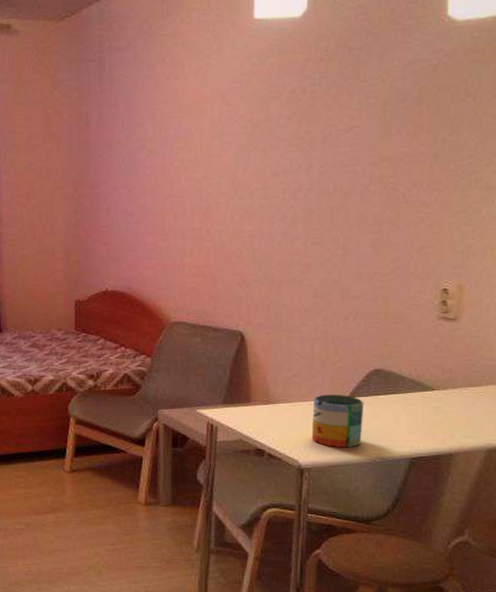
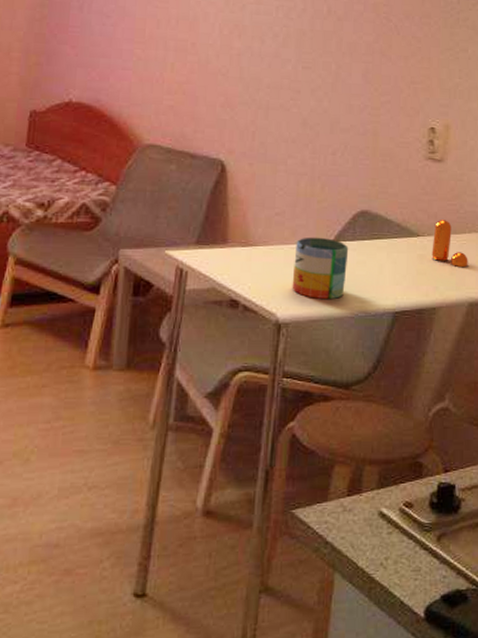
pepper shaker: none [447,374,486,416] -> present [432,220,468,267]

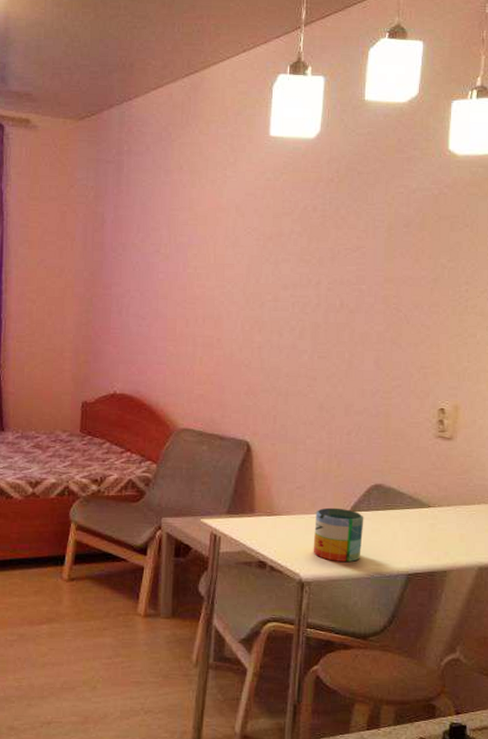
pepper shaker: present [432,220,468,267] -> none [442,492,478,535]

